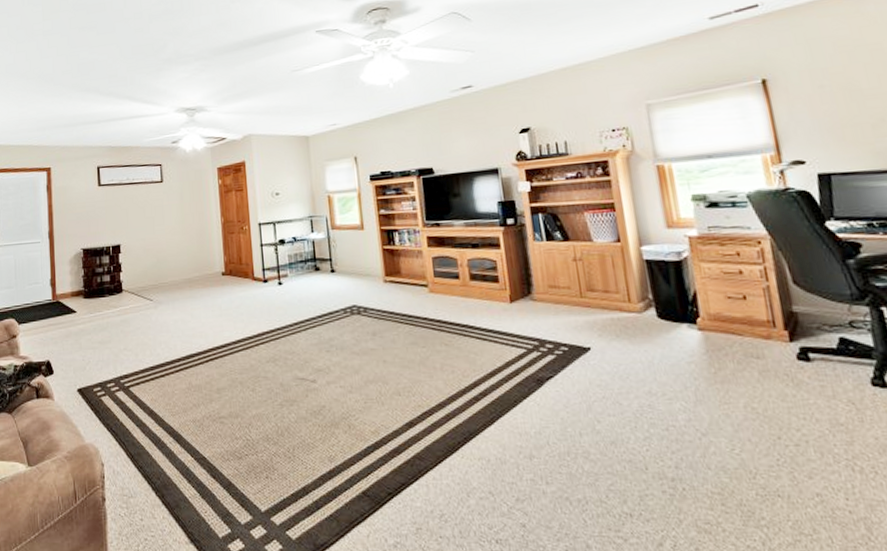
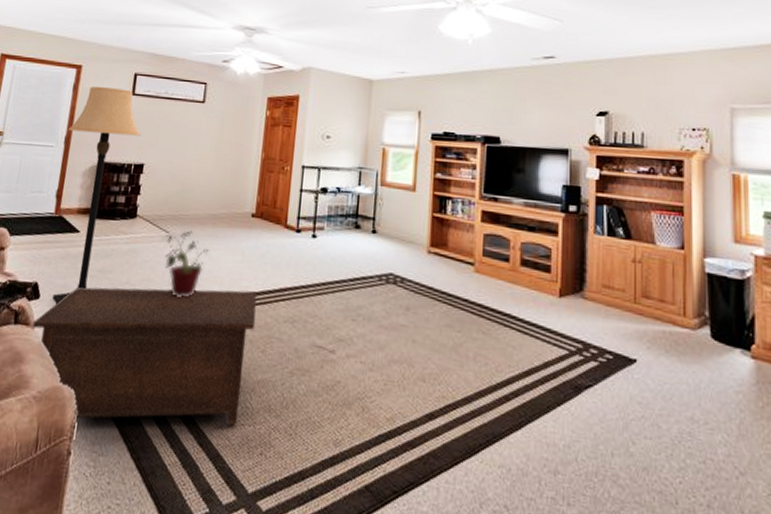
lamp: none [49,182,113,377] -> present [52,86,141,304]
cabinet: none [52,340,243,470] -> present [32,287,257,426]
potted plant: none [148,296,191,355] -> present [162,230,209,298]

